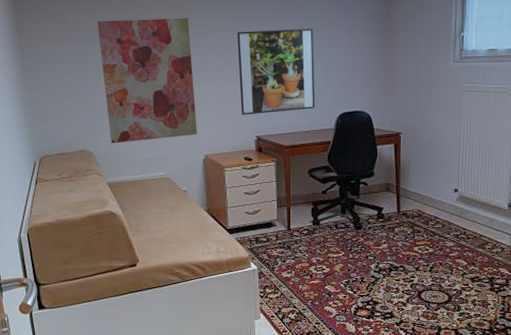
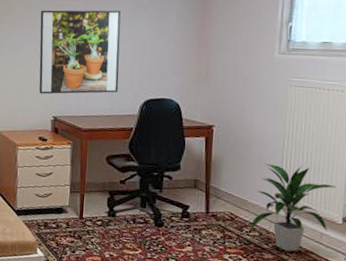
indoor plant: none [434,162,503,238] -> present [249,163,336,252]

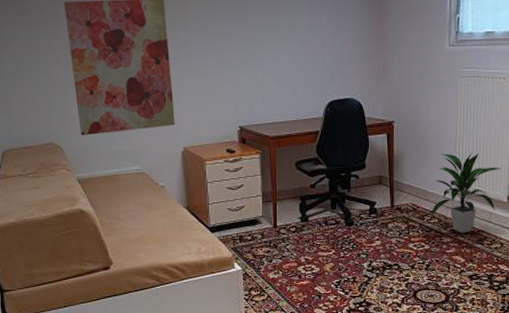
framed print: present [39,10,121,94] -> none [218,10,302,104]

